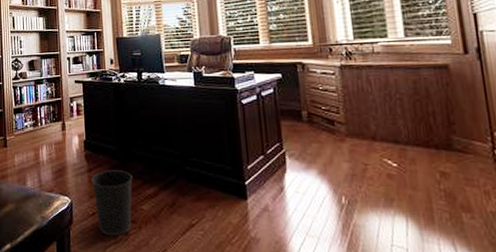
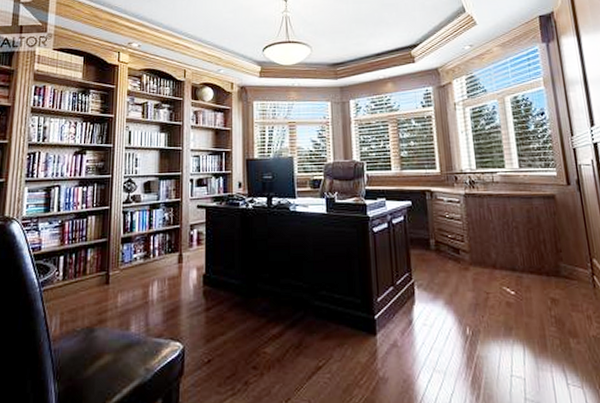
wastebasket: present [91,170,133,236] -> none [209,308,256,387]

